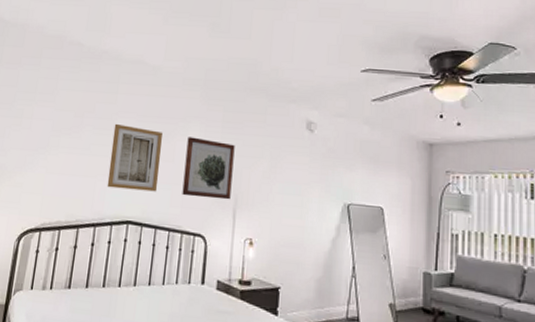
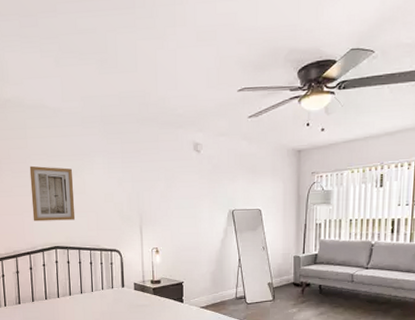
wall art: present [182,137,235,200] -> none [94,169,136,221]

